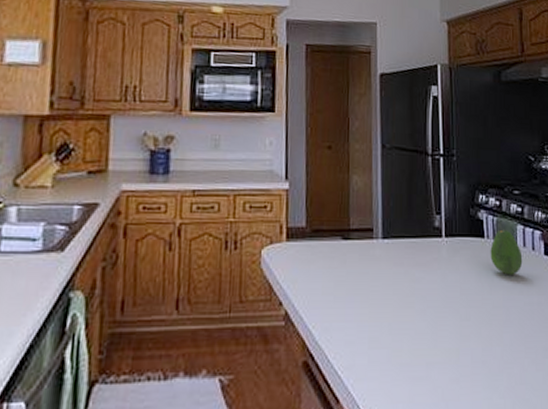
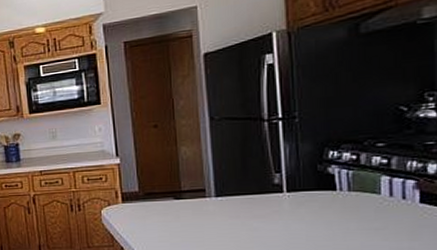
fruit: present [490,229,523,275] -> none [344,181,389,223]

